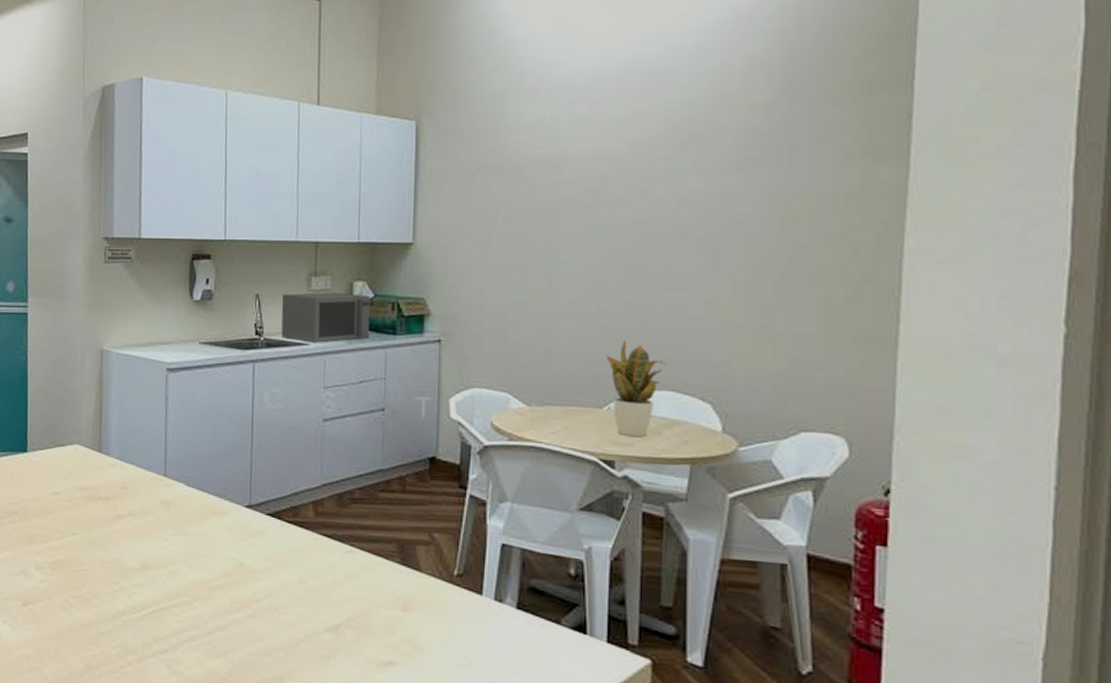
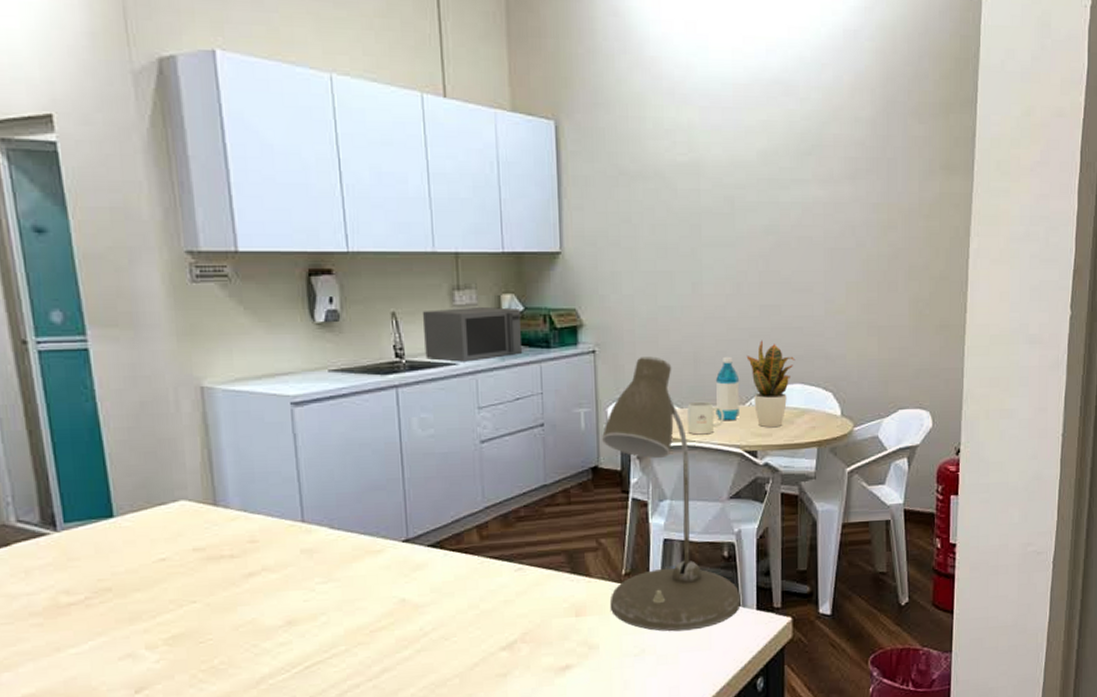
desk lamp: none [440,349,588,651] -> present [602,356,741,632]
mug: none [534,400,577,437] -> present [686,401,724,435]
water bottle: none [567,355,597,425] -> present [715,356,740,421]

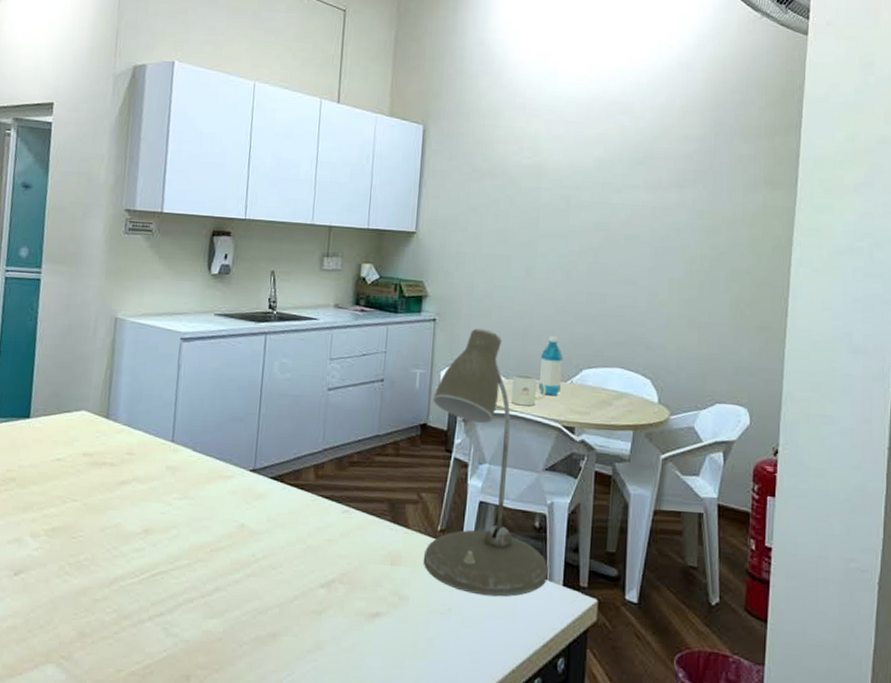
microwave: present [423,307,522,362] -> none [293,272,376,319]
potted plant: present [746,340,796,428] -> none [571,324,617,408]

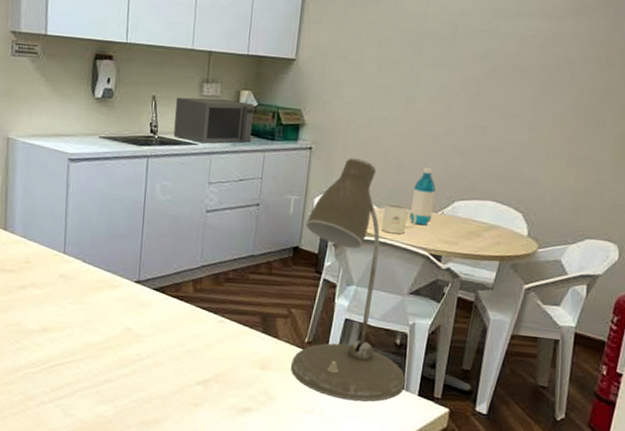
microwave: none [293,272,376,319] -> present [173,97,254,144]

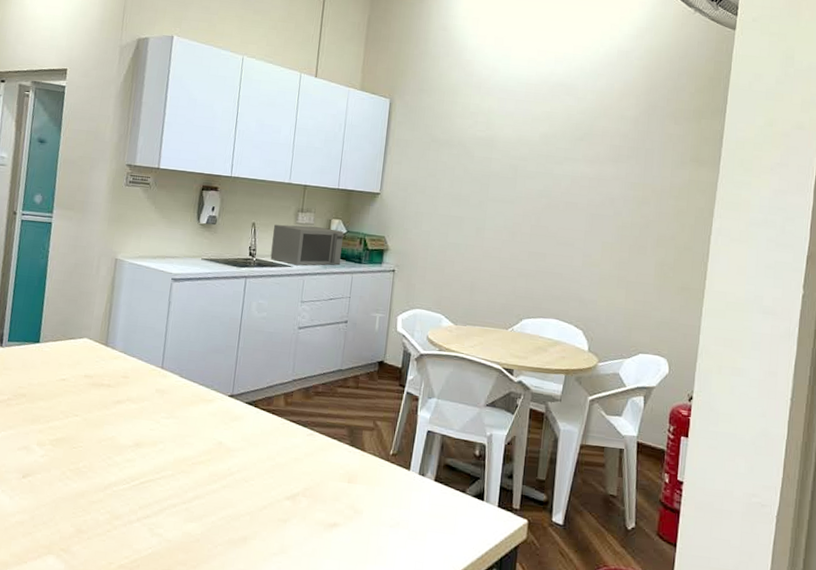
desk lamp: present [291,158,406,402] -> none [377,280,486,514]
mug: present [381,203,417,235] -> none [458,321,490,350]
water bottle: present [409,167,437,226] -> none [483,288,506,342]

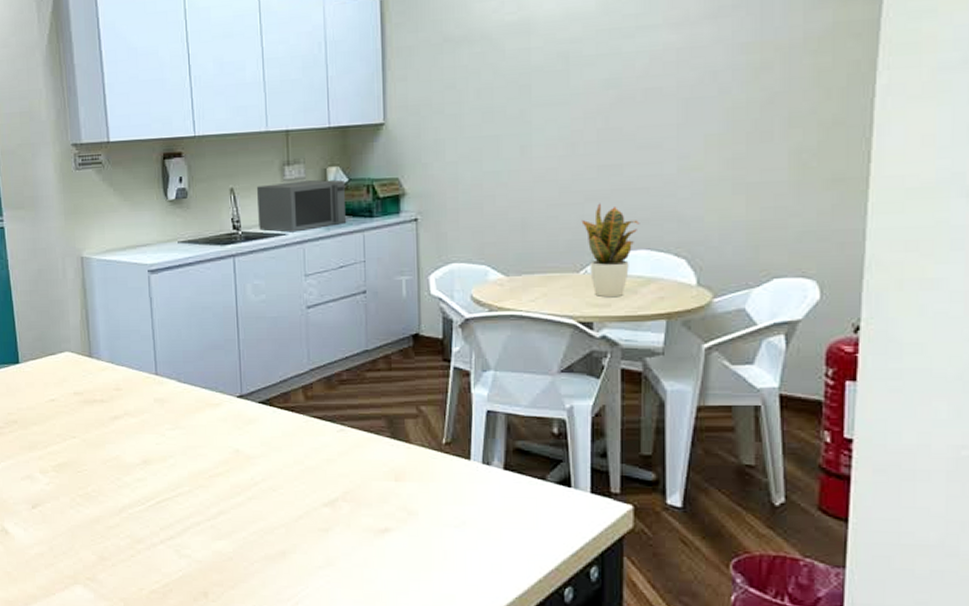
potted plant: none [513,279,554,353] -> present [581,203,640,298]

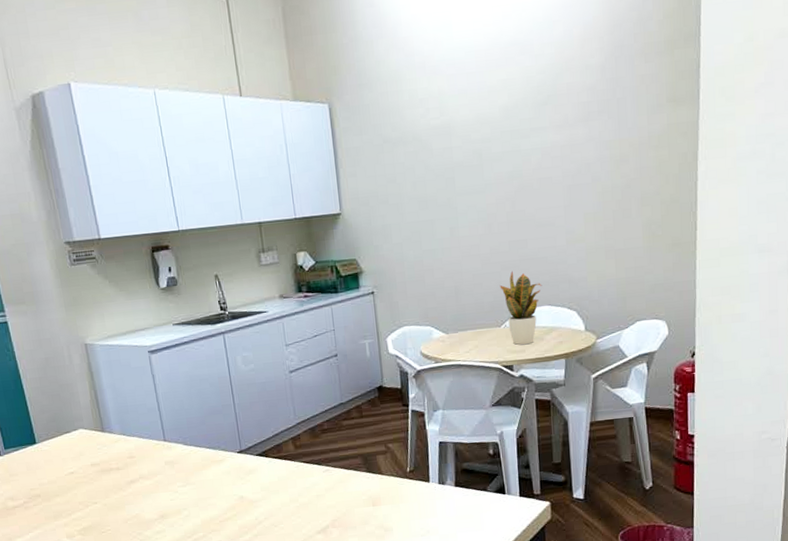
microwave: present [257,179,346,233] -> none [238,263,316,310]

